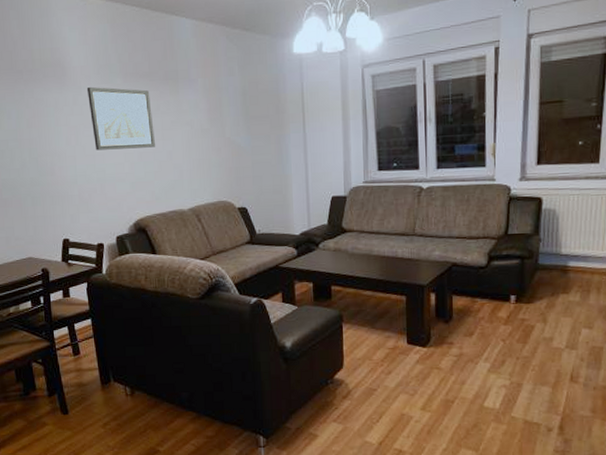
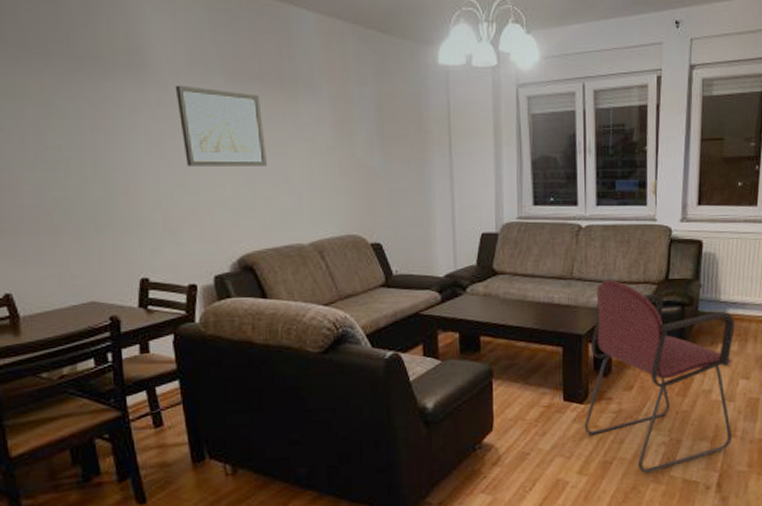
armchair: none [427,235,576,414] -> present [584,279,734,474]

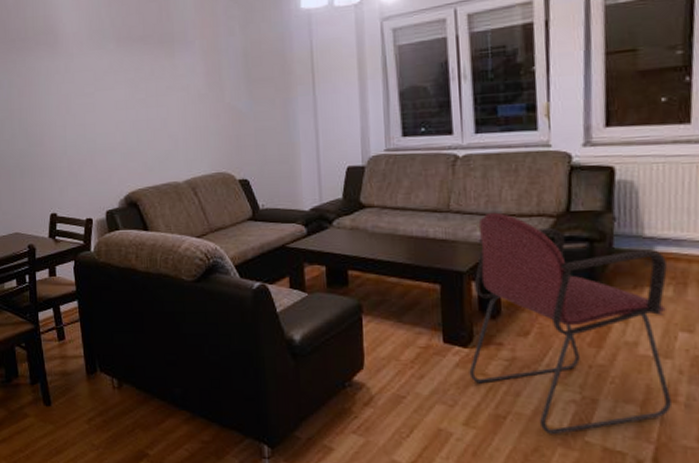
wall art: present [175,85,267,167] -> none [78,53,149,119]

